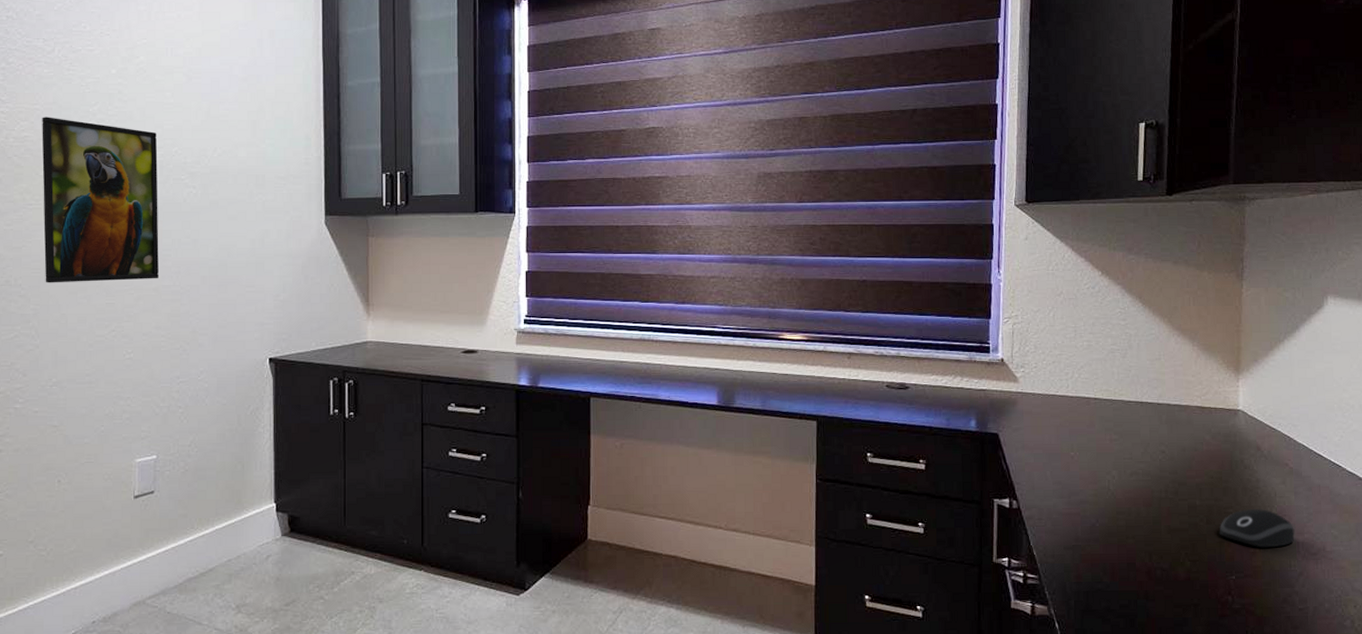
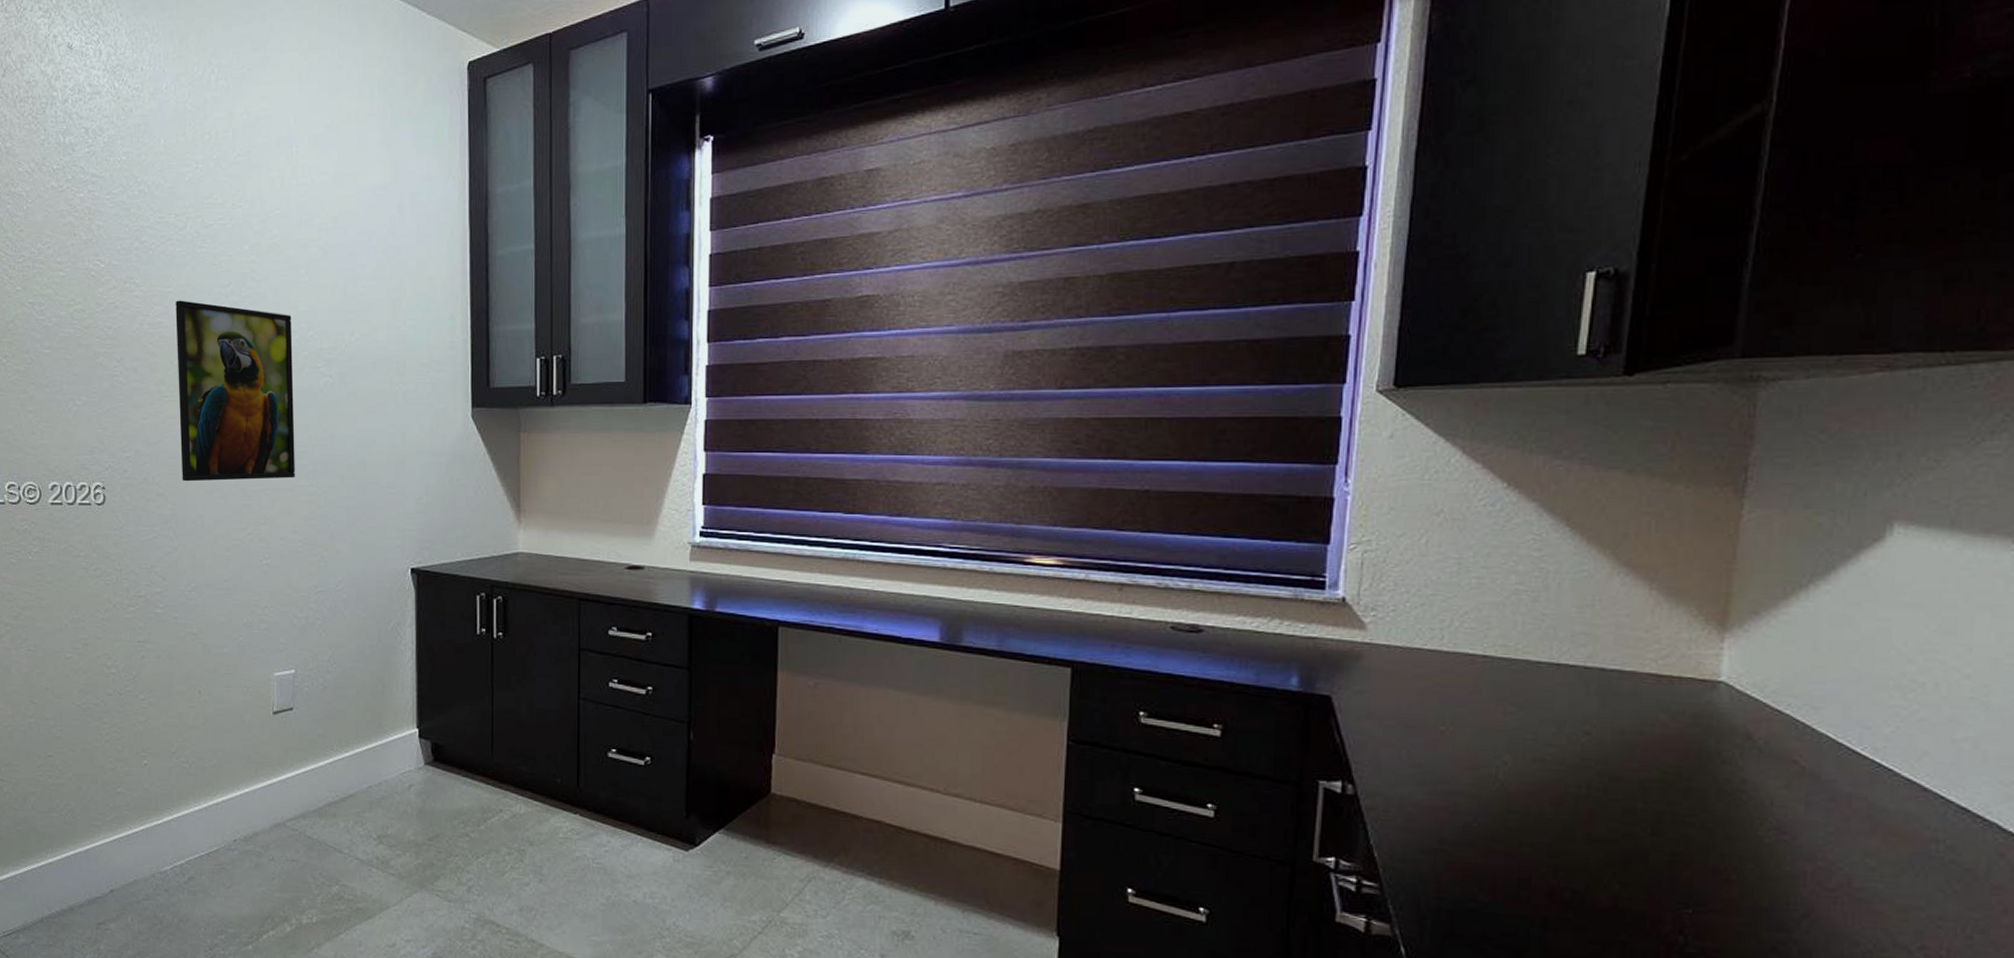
computer mouse: present [1219,509,1295,548] -> none [1670,820,1800,876]

